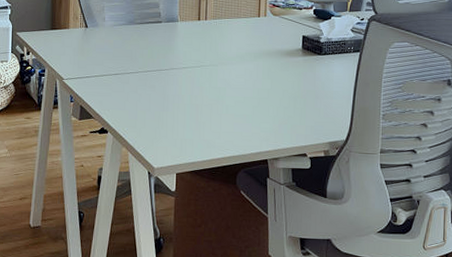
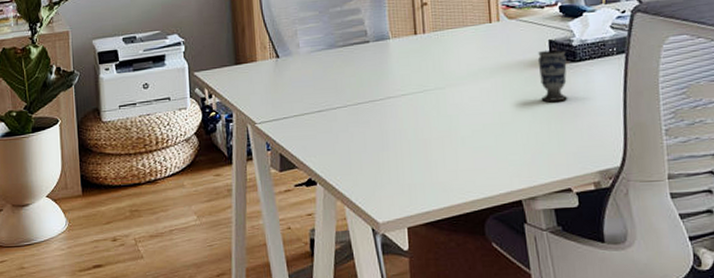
cup: none [291,44,315,84] -> present [537,50,568,102]

